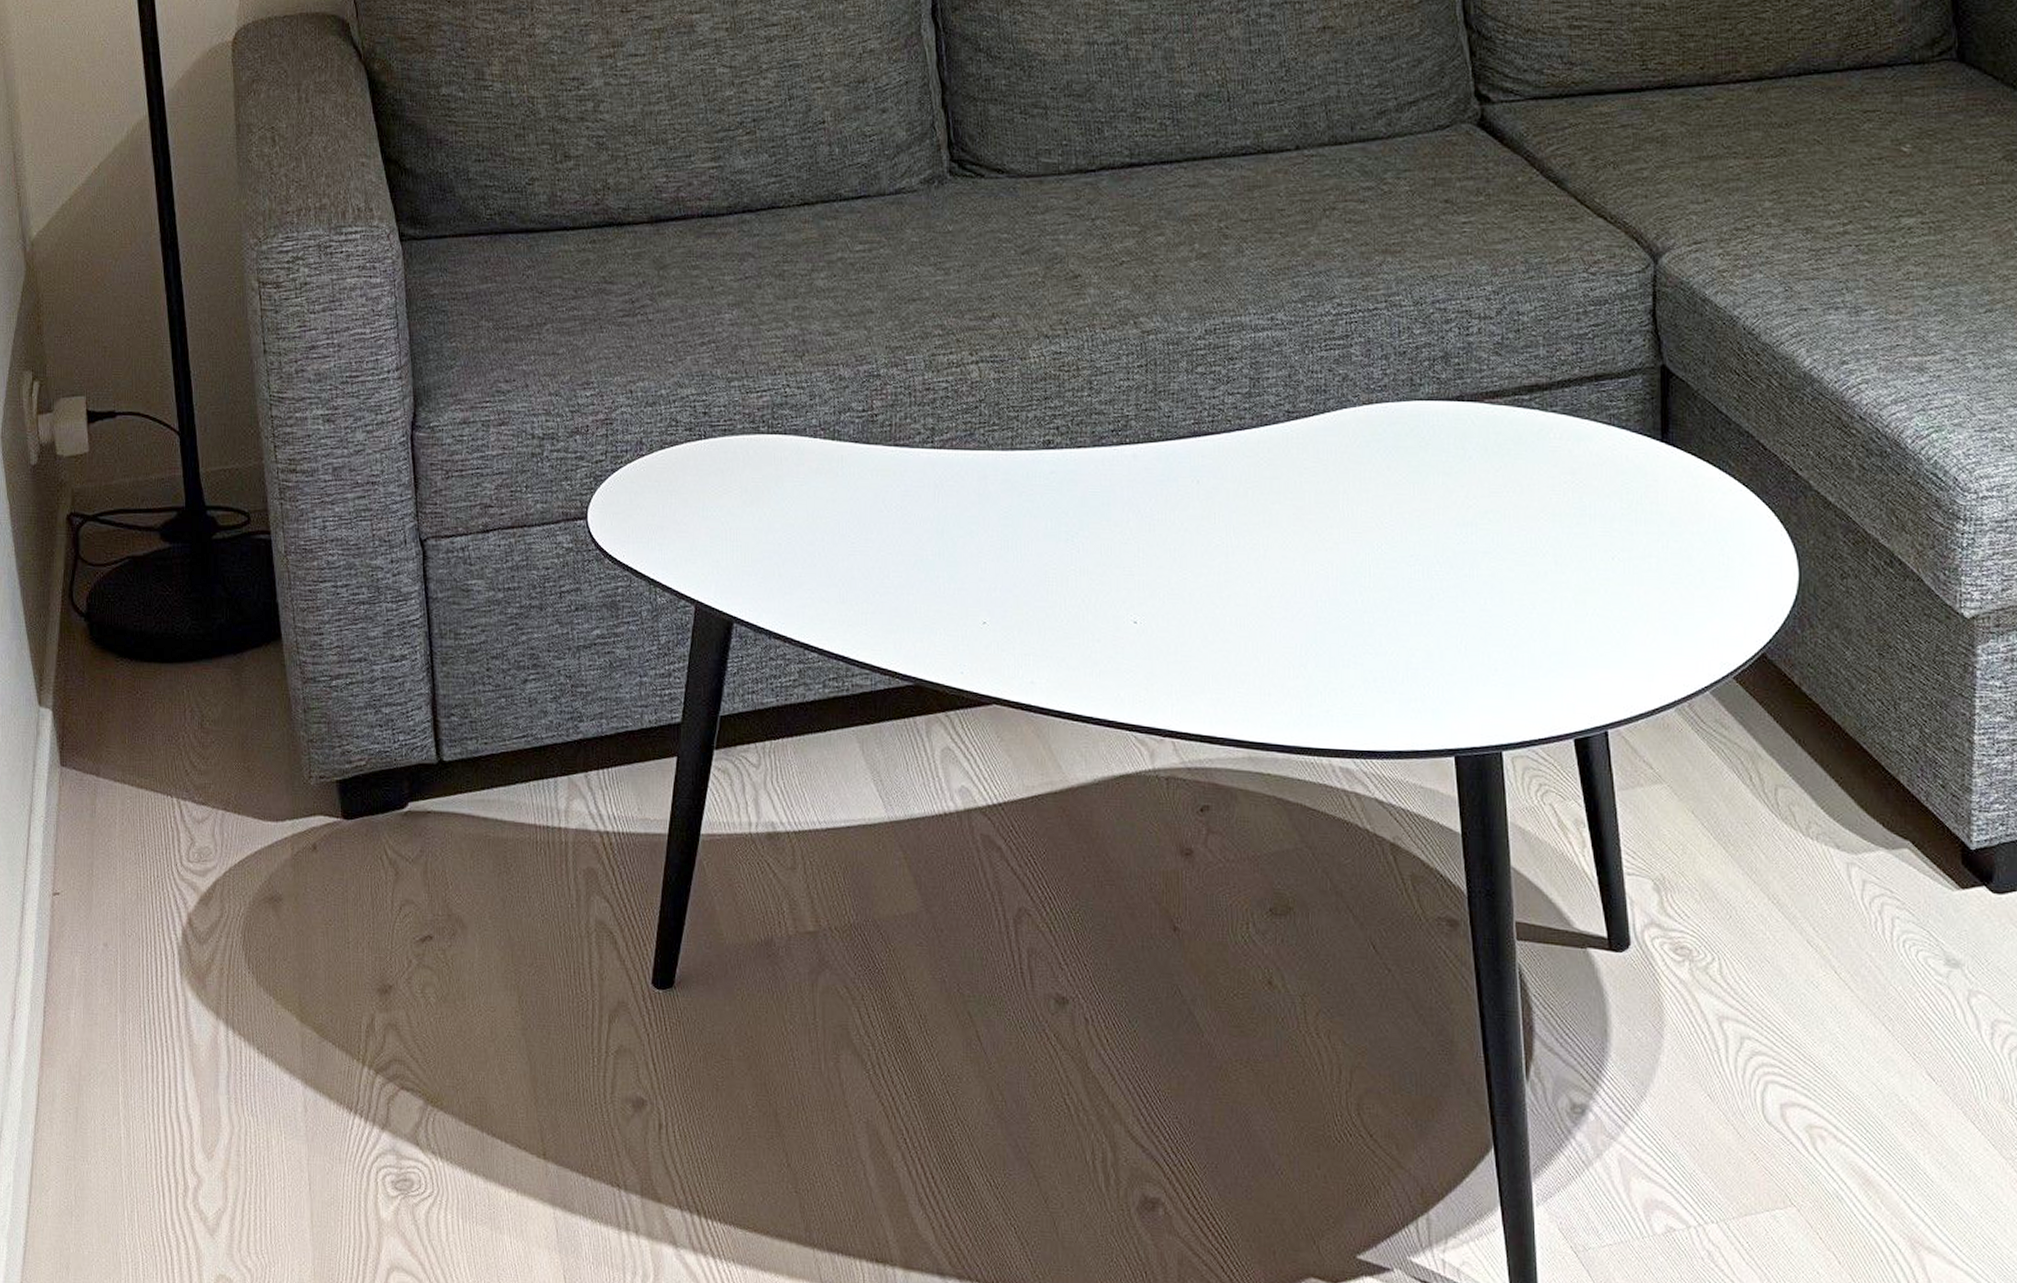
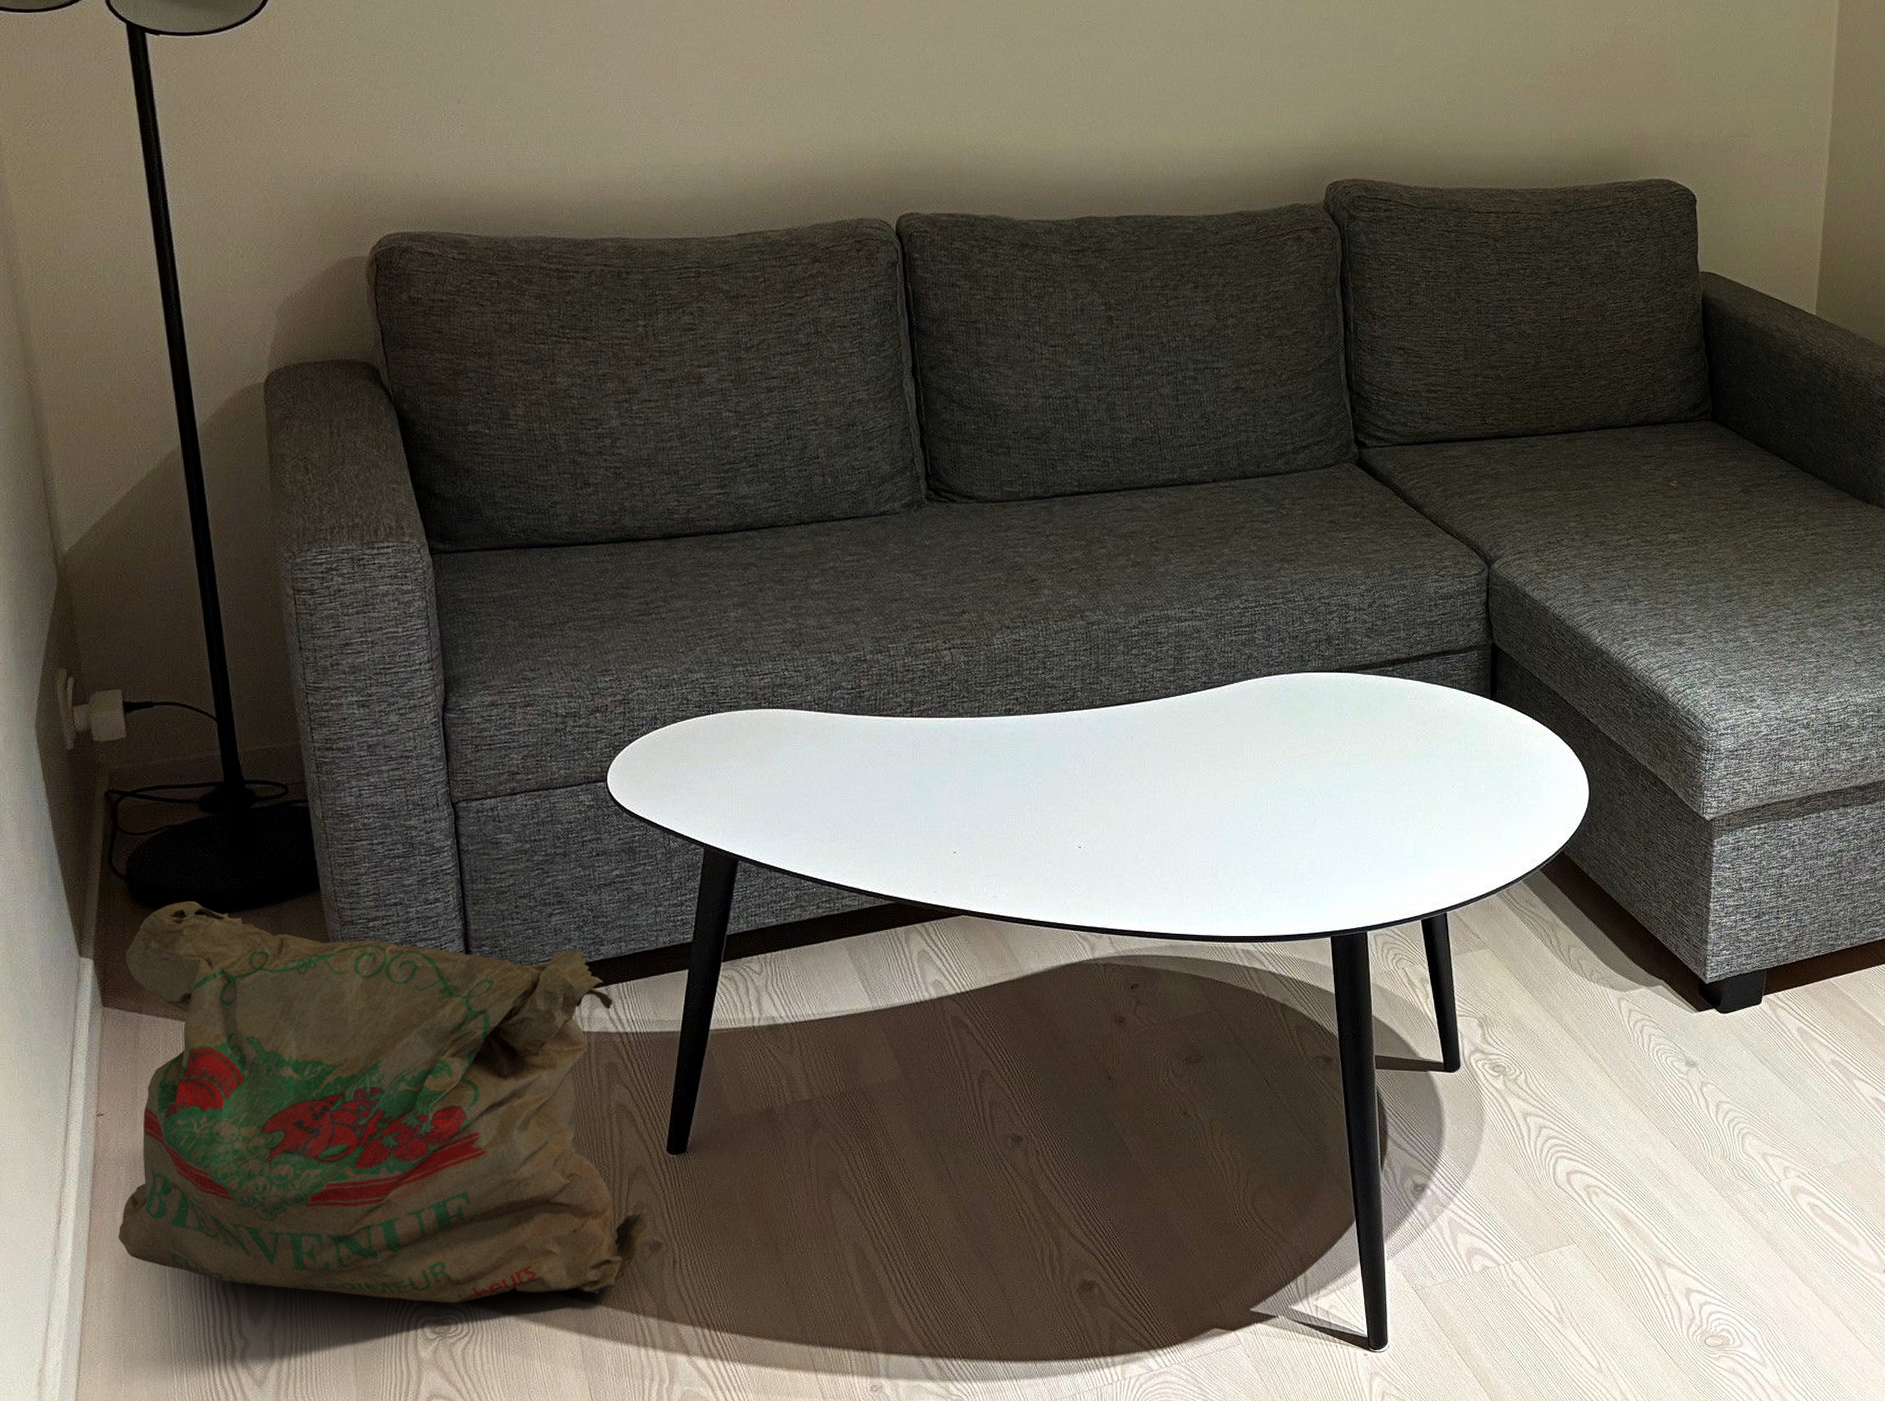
bag: none [71,645,630,1158] -> present [118,900,648,1304]

